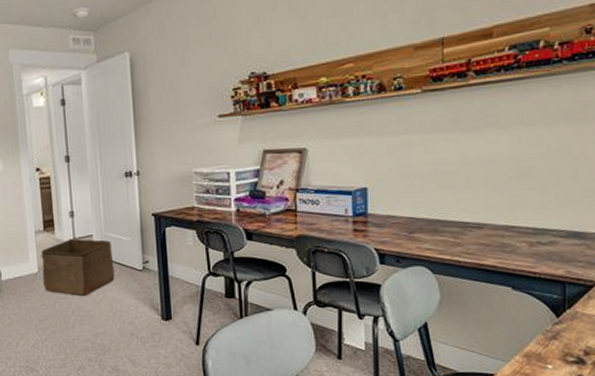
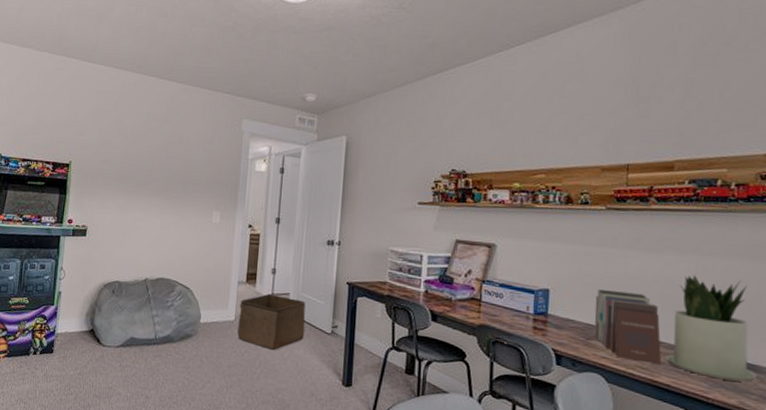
books: none [416,177,487,248] -> present [594,289,662,364]
planter: none [491,147,584,252] -> present [665,275,757,382]

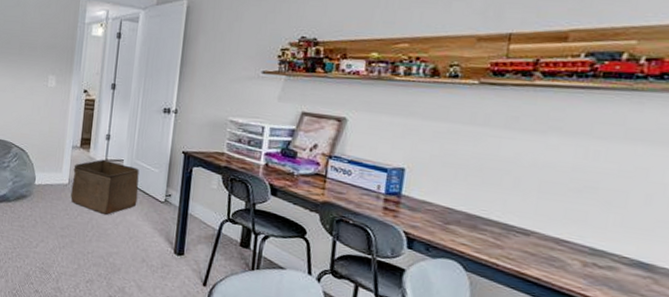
books: present [594,289,662,364] -> none [454,171,535,256]
planter: present [665,275,757,382] -> none [537,160,651,282]

